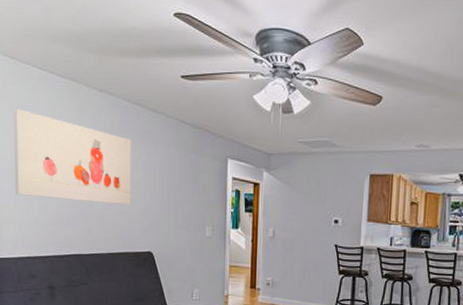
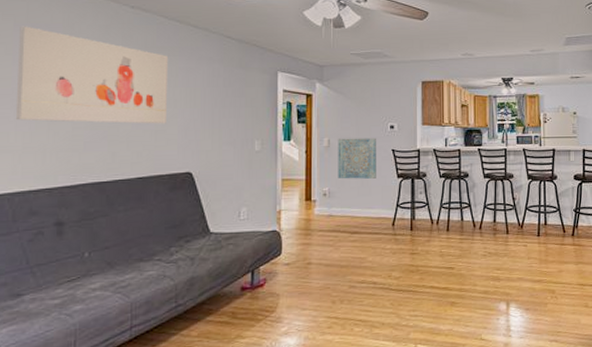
wall art: none [281,229,320,273] -> present [338,138,376,179]

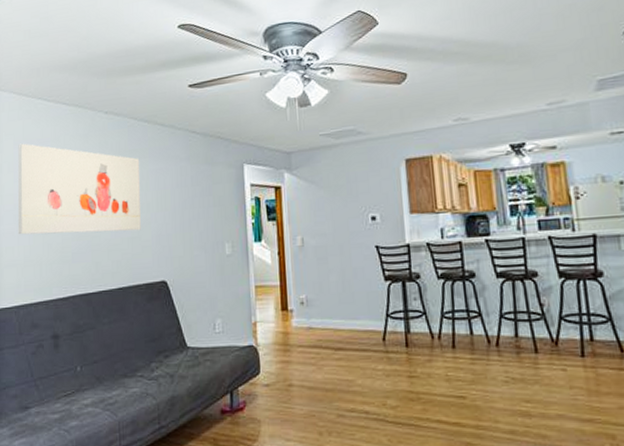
wall art: present [338,138,376,179] -> none [312,232,359,284]

